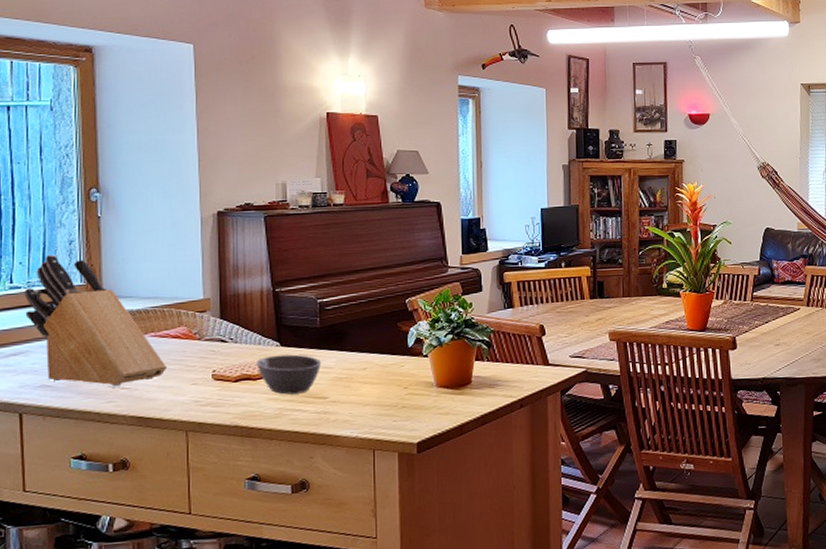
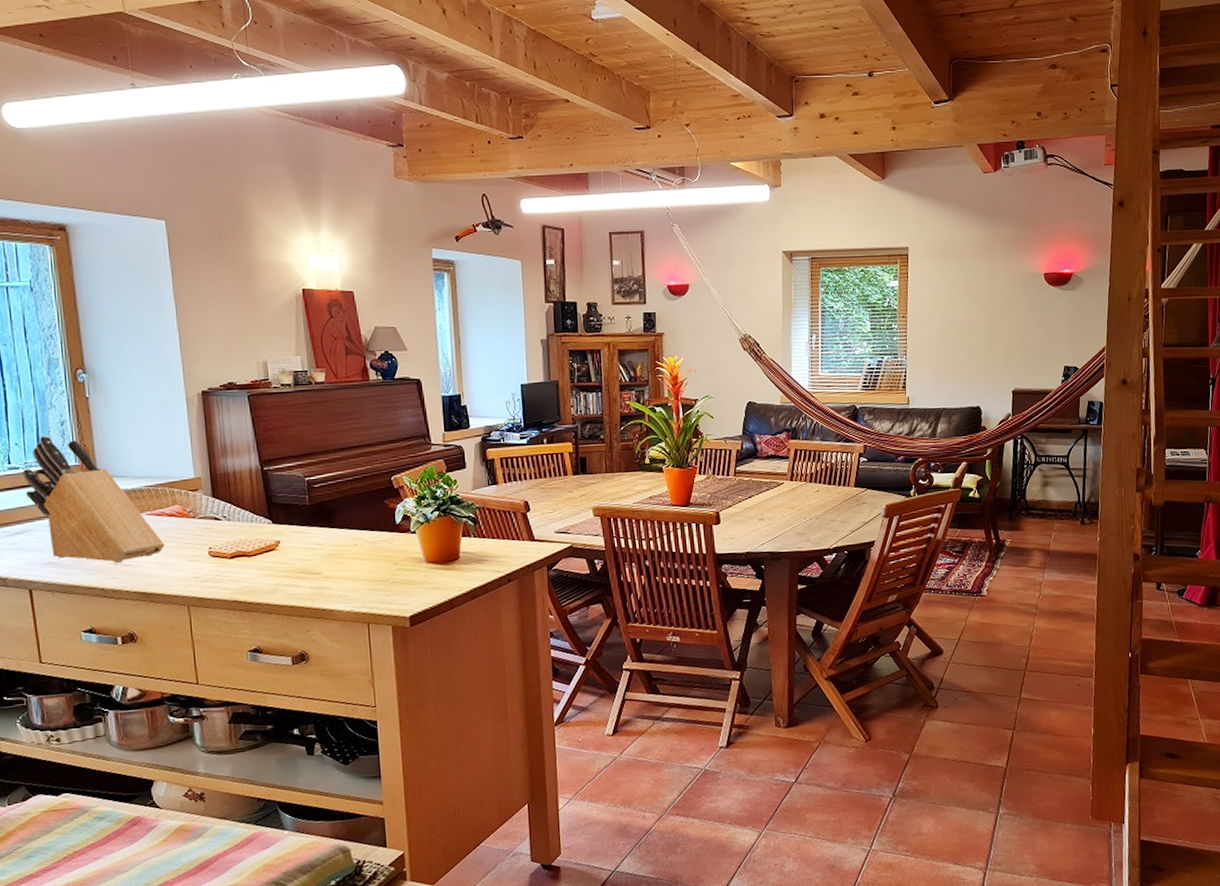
bowl: present [256,354,322,395] -> none [250,531,314,571]

